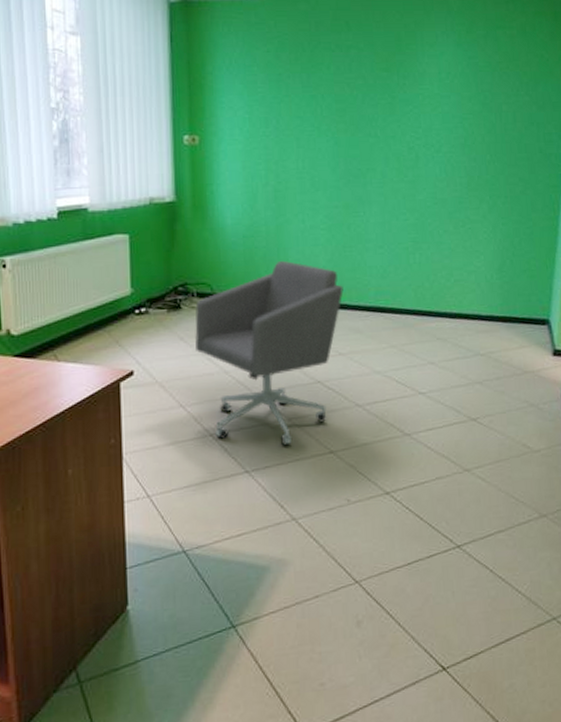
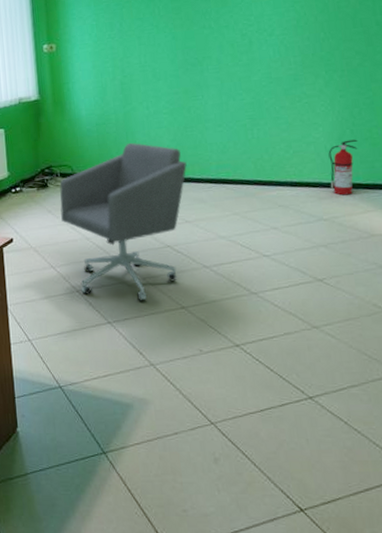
fire extinguisher: none [488,270,517,329] -> present [328,139,358,196]

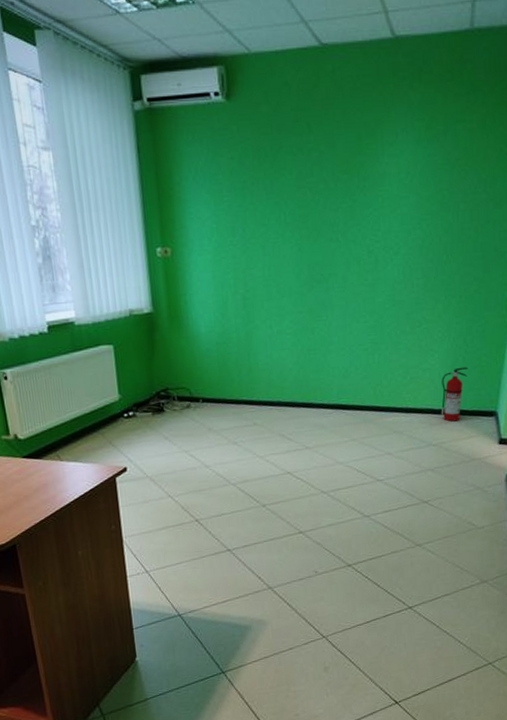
office chair: present [59,142,187,301] -> none [177,364,309,528]

